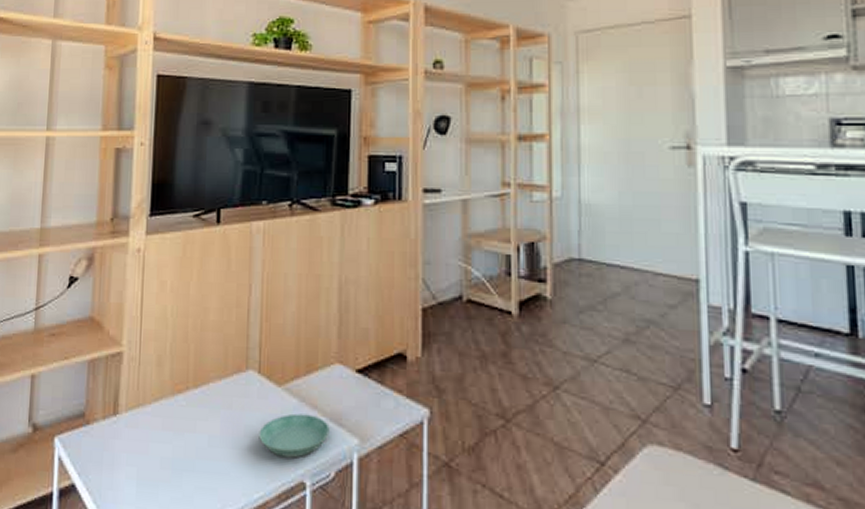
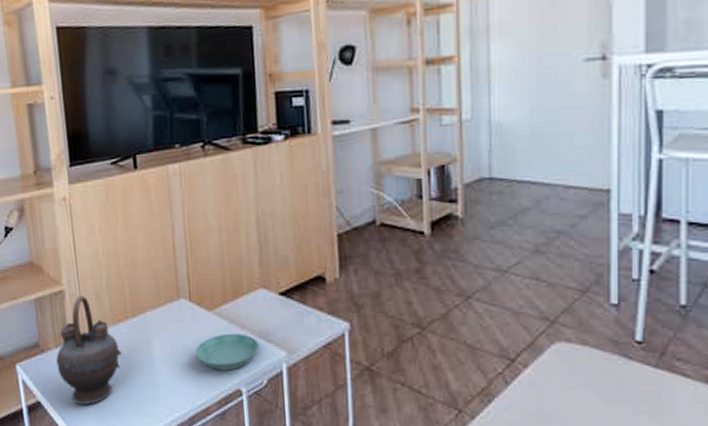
teapot: none [101,359,177,492] -> present [56,296,123,405]

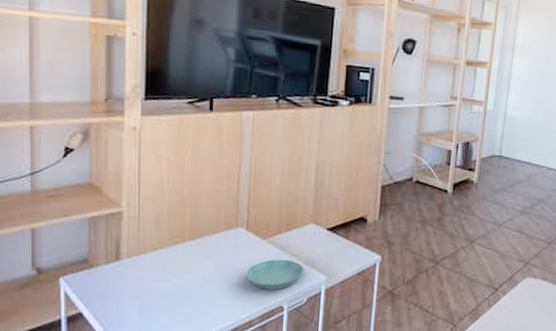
teapot: present [56,296,123,405] -> none [105,218,175,317]

